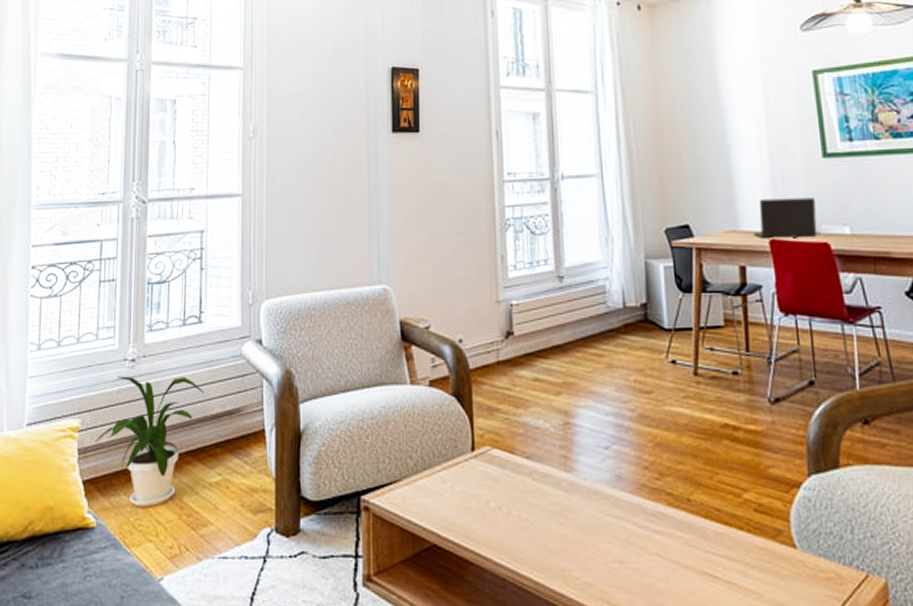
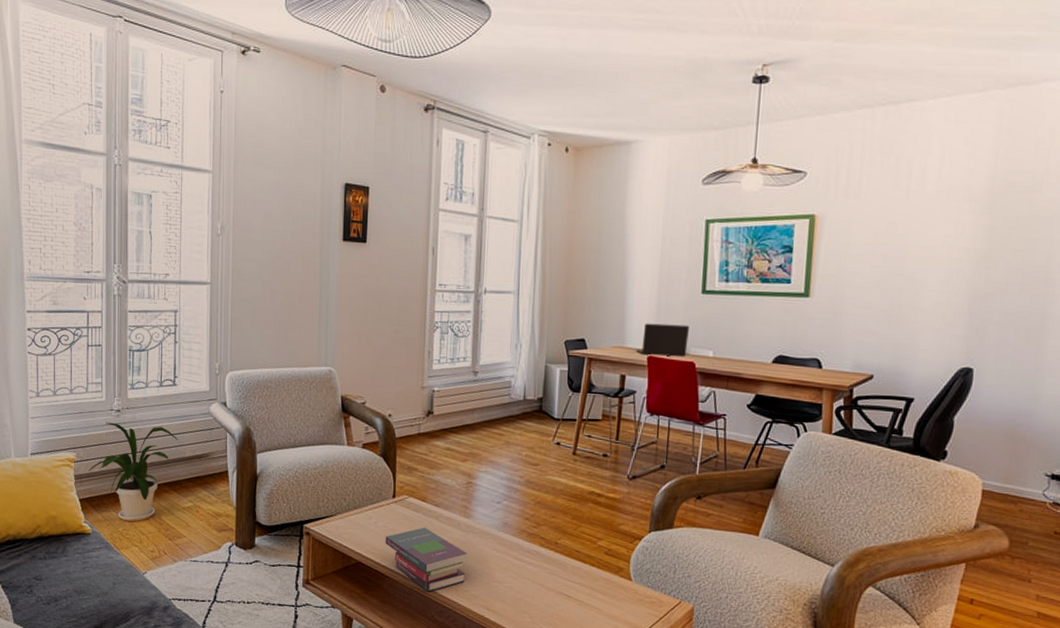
books: none [465,489,575,583] -> present [385,527,468,592]

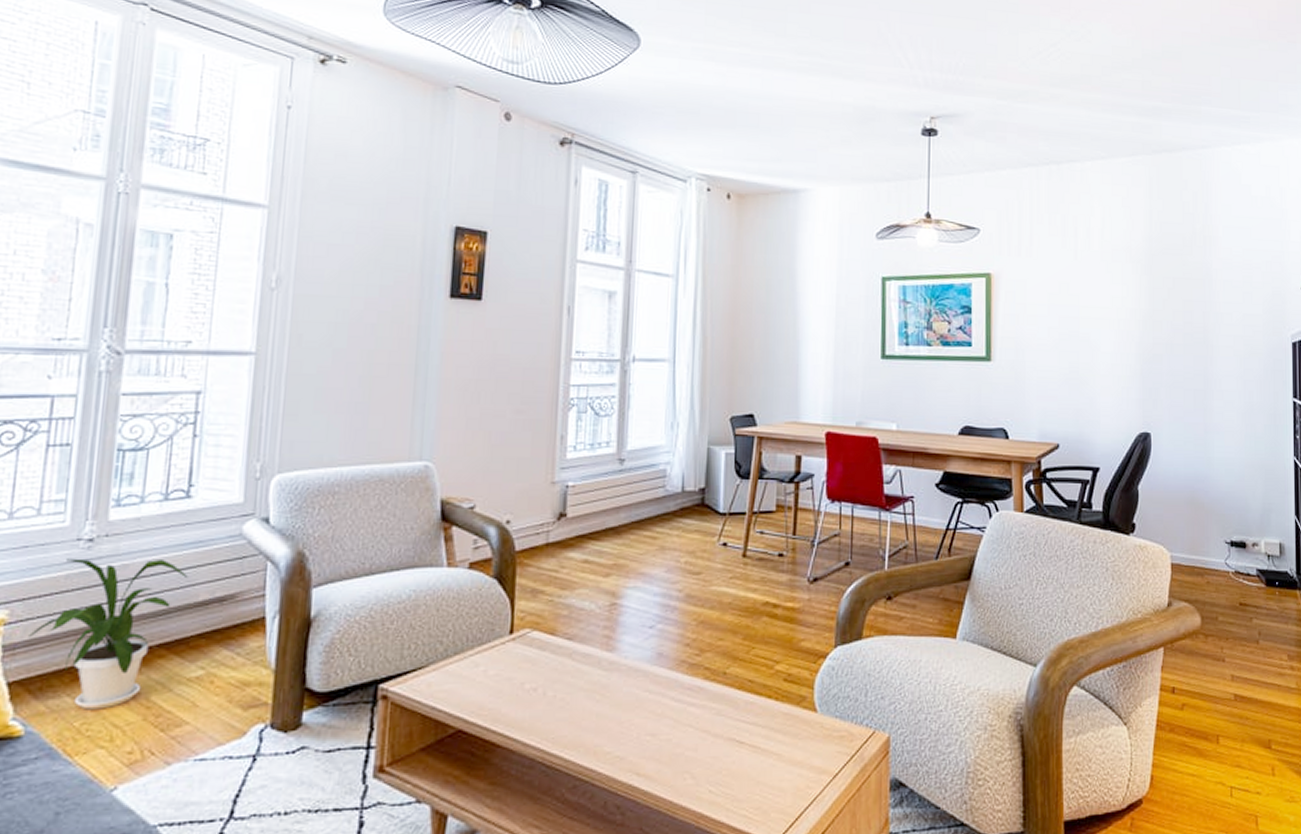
books: present [385,527,468,592] -> none [497,670,611,761]
laptop: present [635,323,689,358] -> none [811,393,869,432]

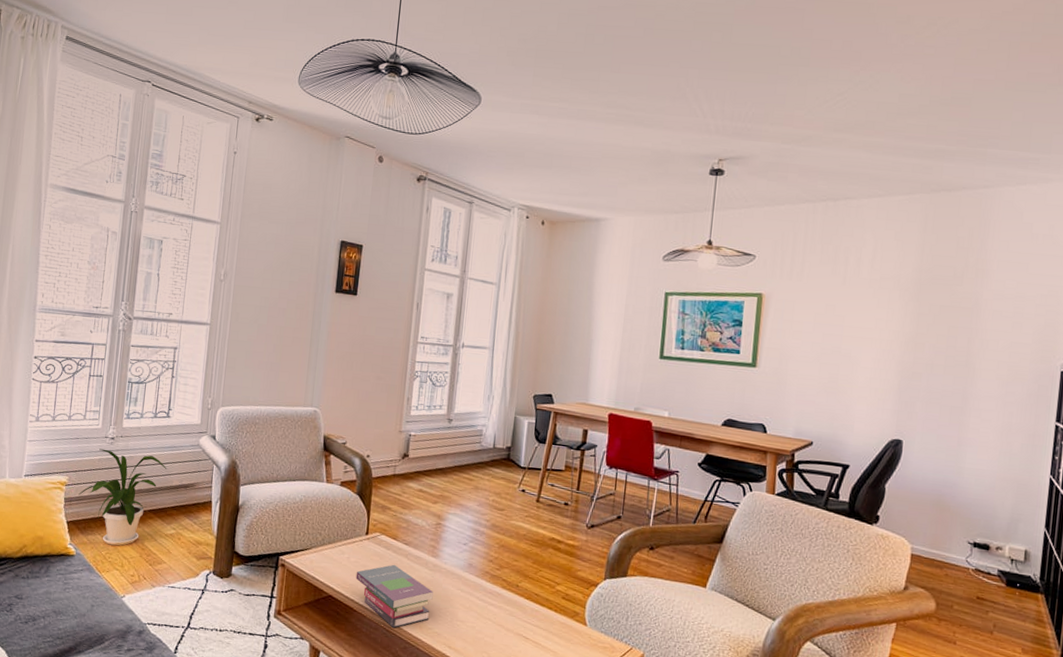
books: none [497,670,611,761] -> present [355,564,434,628]

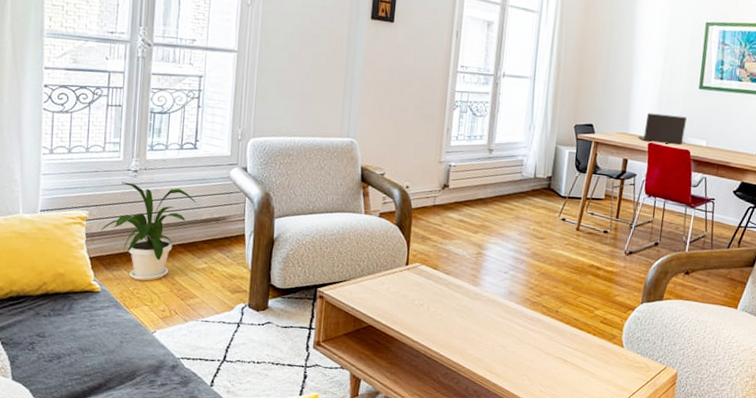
books: present [355,564,434,628] -> none [396,293,474,355]
laptop: none [597,383,647,417] -> present [637,112,687,146]

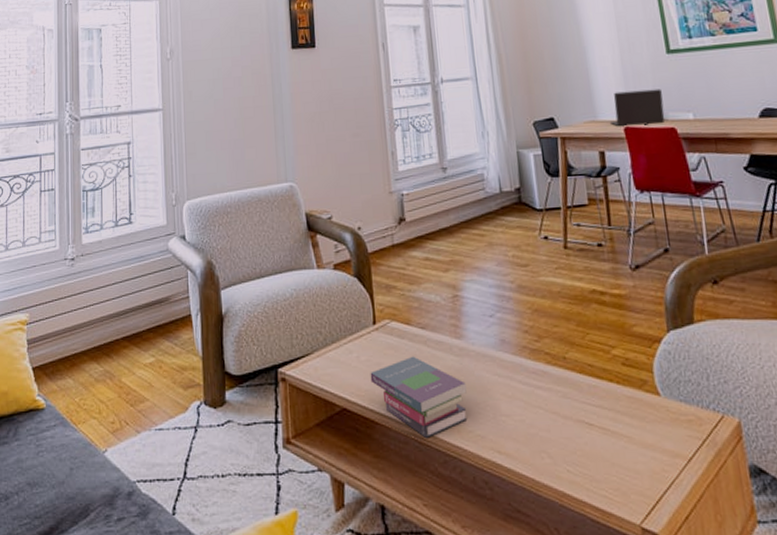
house plant: present [101,182,196,282] -> none [42,272,137,389]
books: none [396,293,474,355] -> present [370,356,468,438]

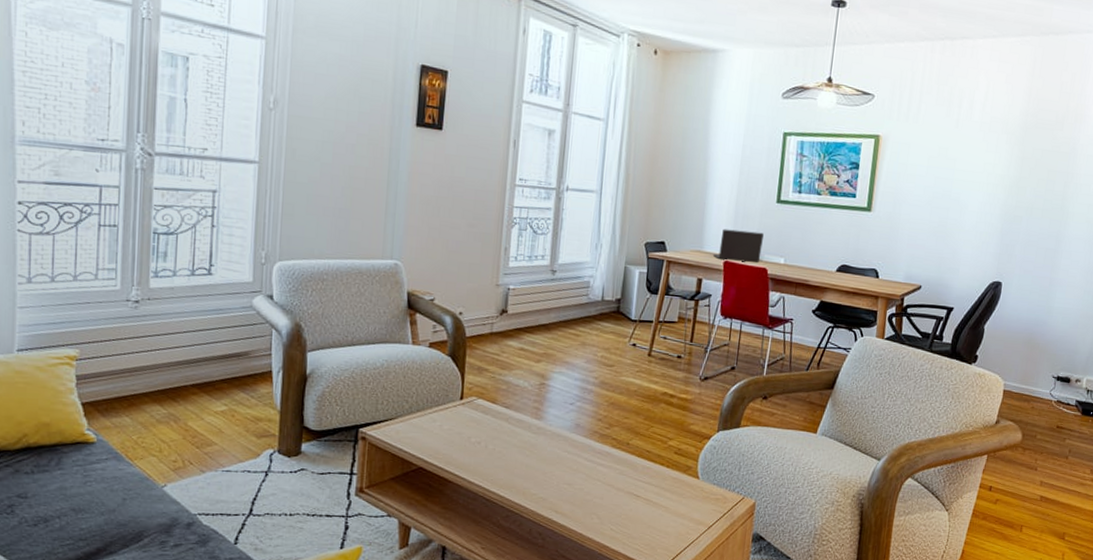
books: present [370,356,468,438] -> none [450,429,538,497]

